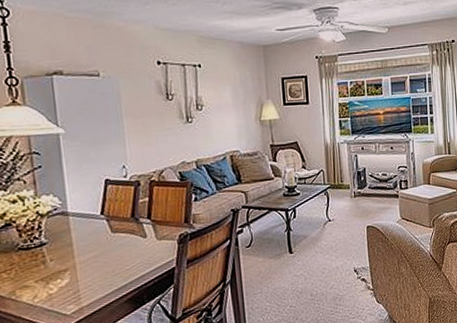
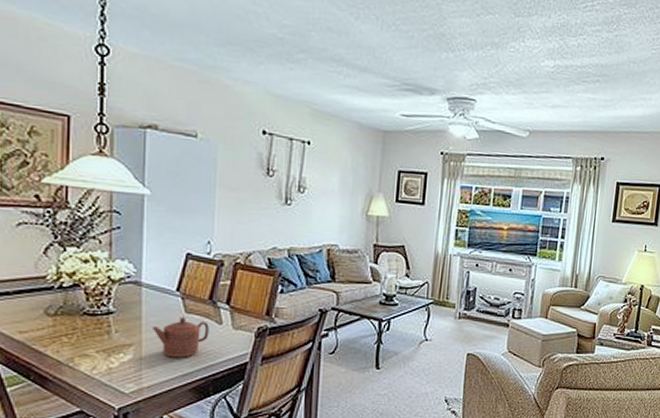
teapot: none [84,236,136,275] -> present [153,316,209,358]

